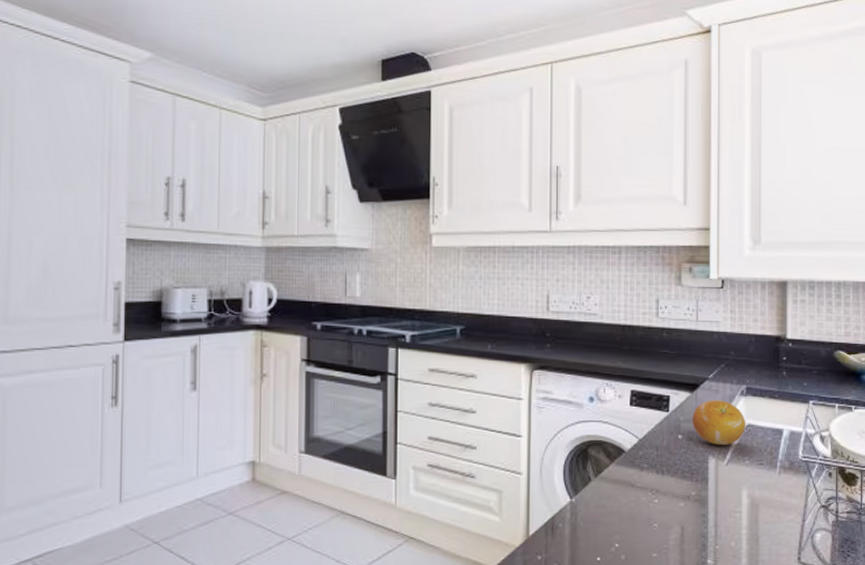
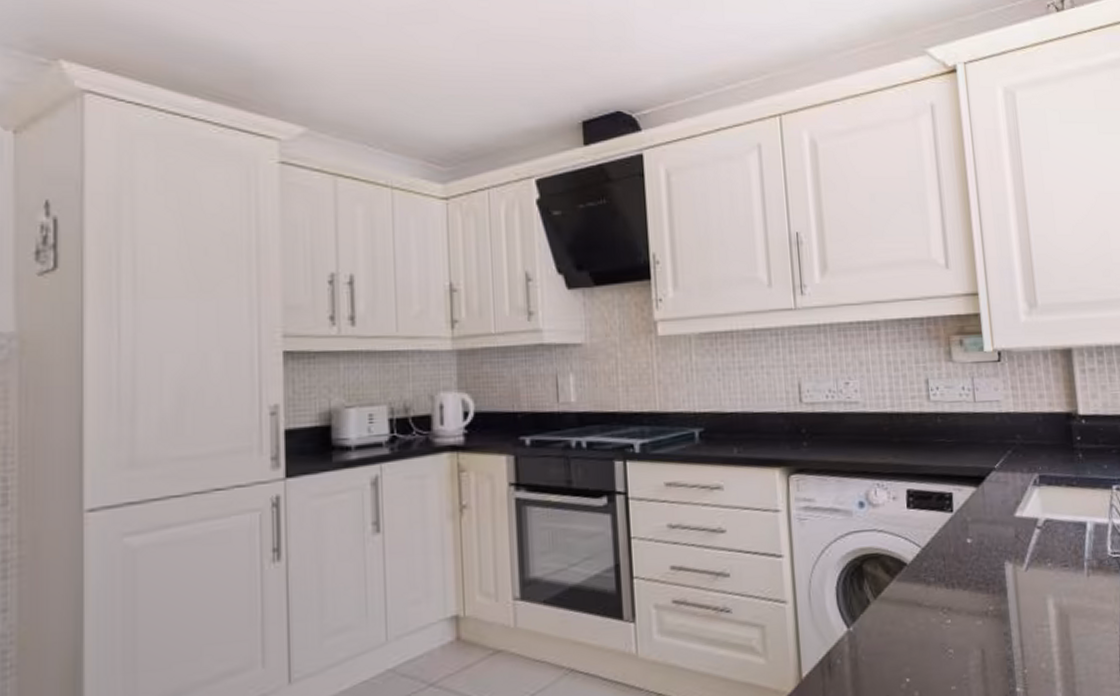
fruit: present [692,399,746,445] -> none [980,492,1044,547]

